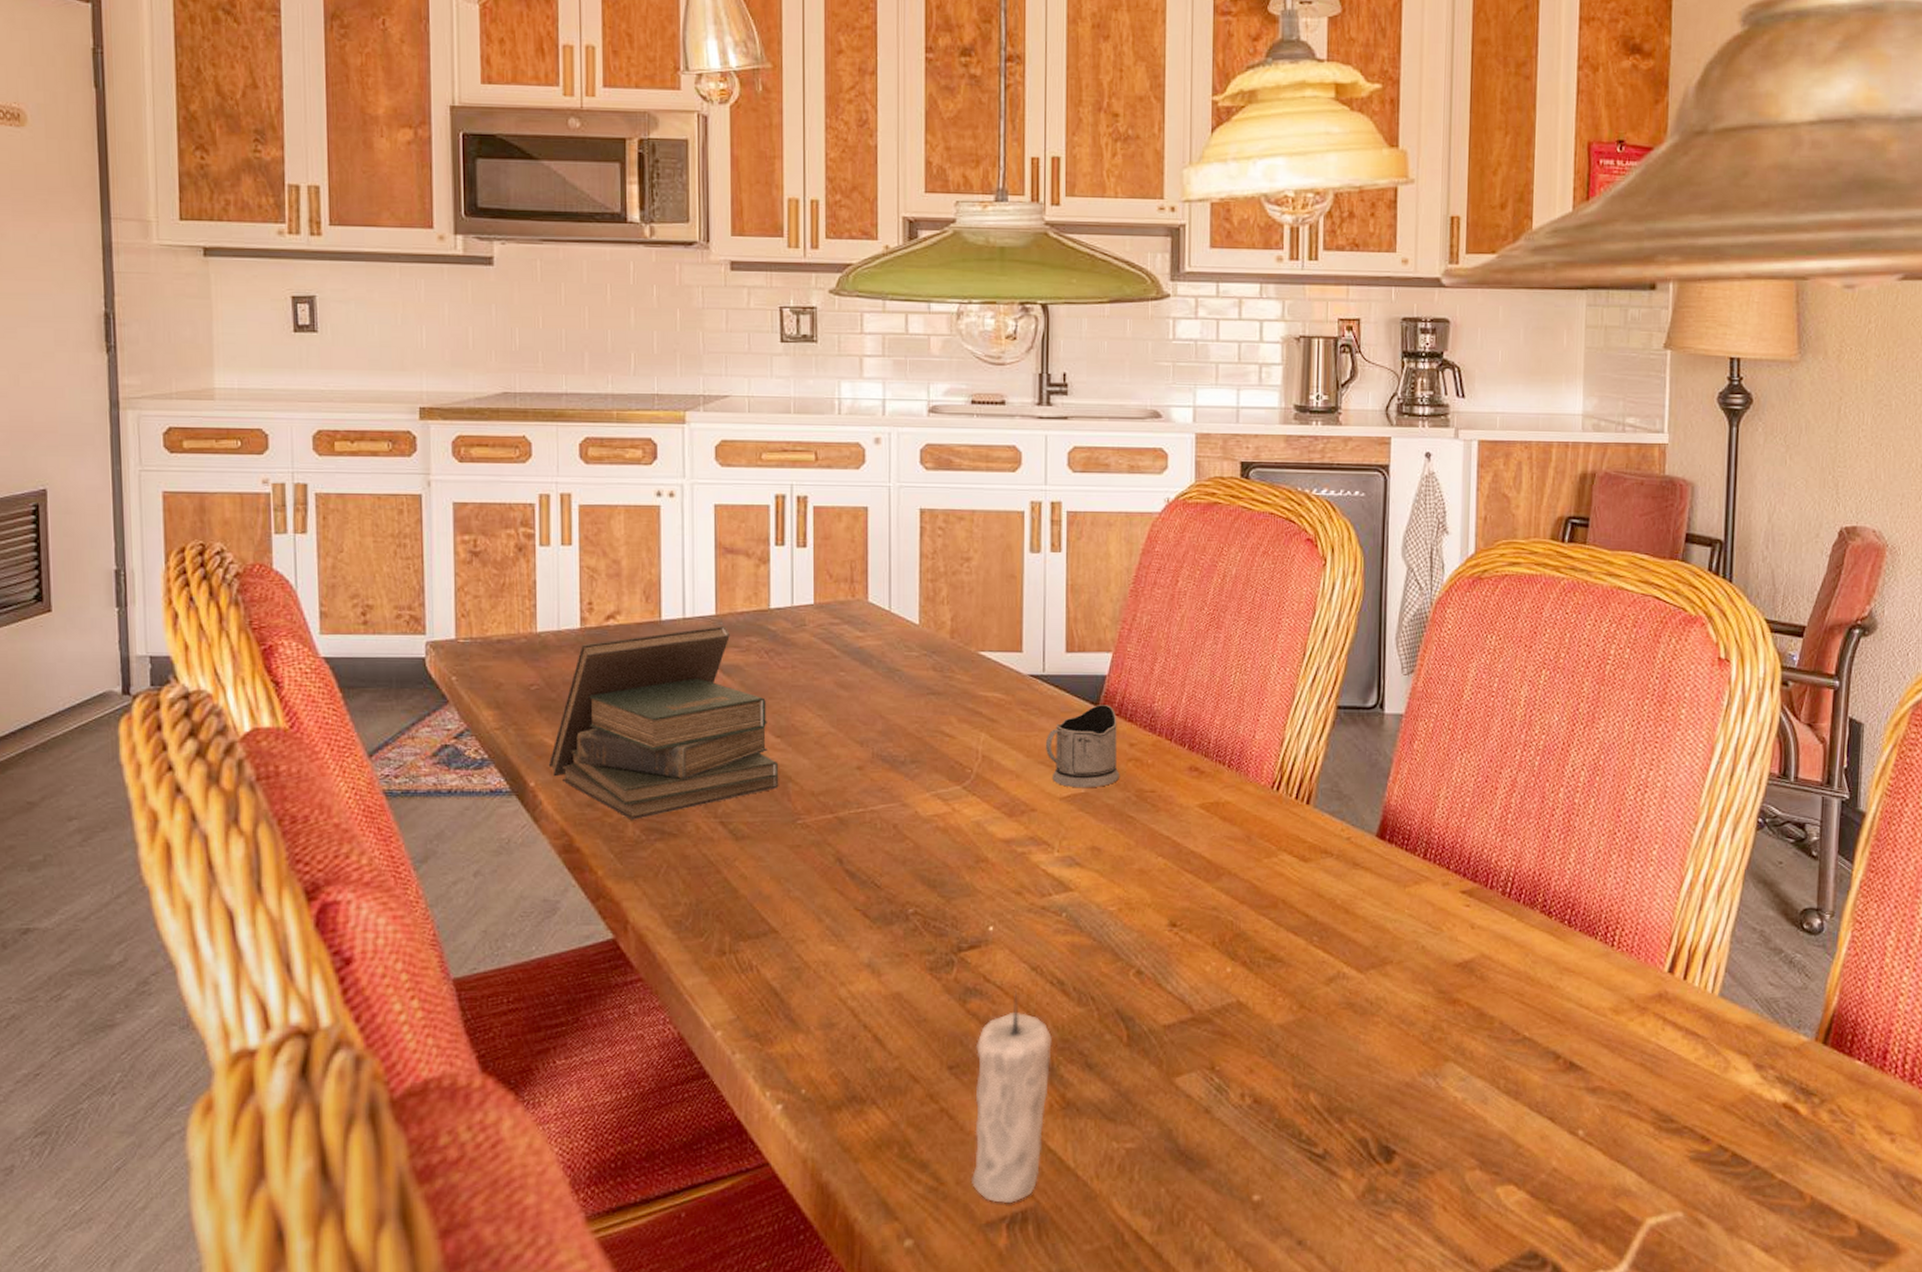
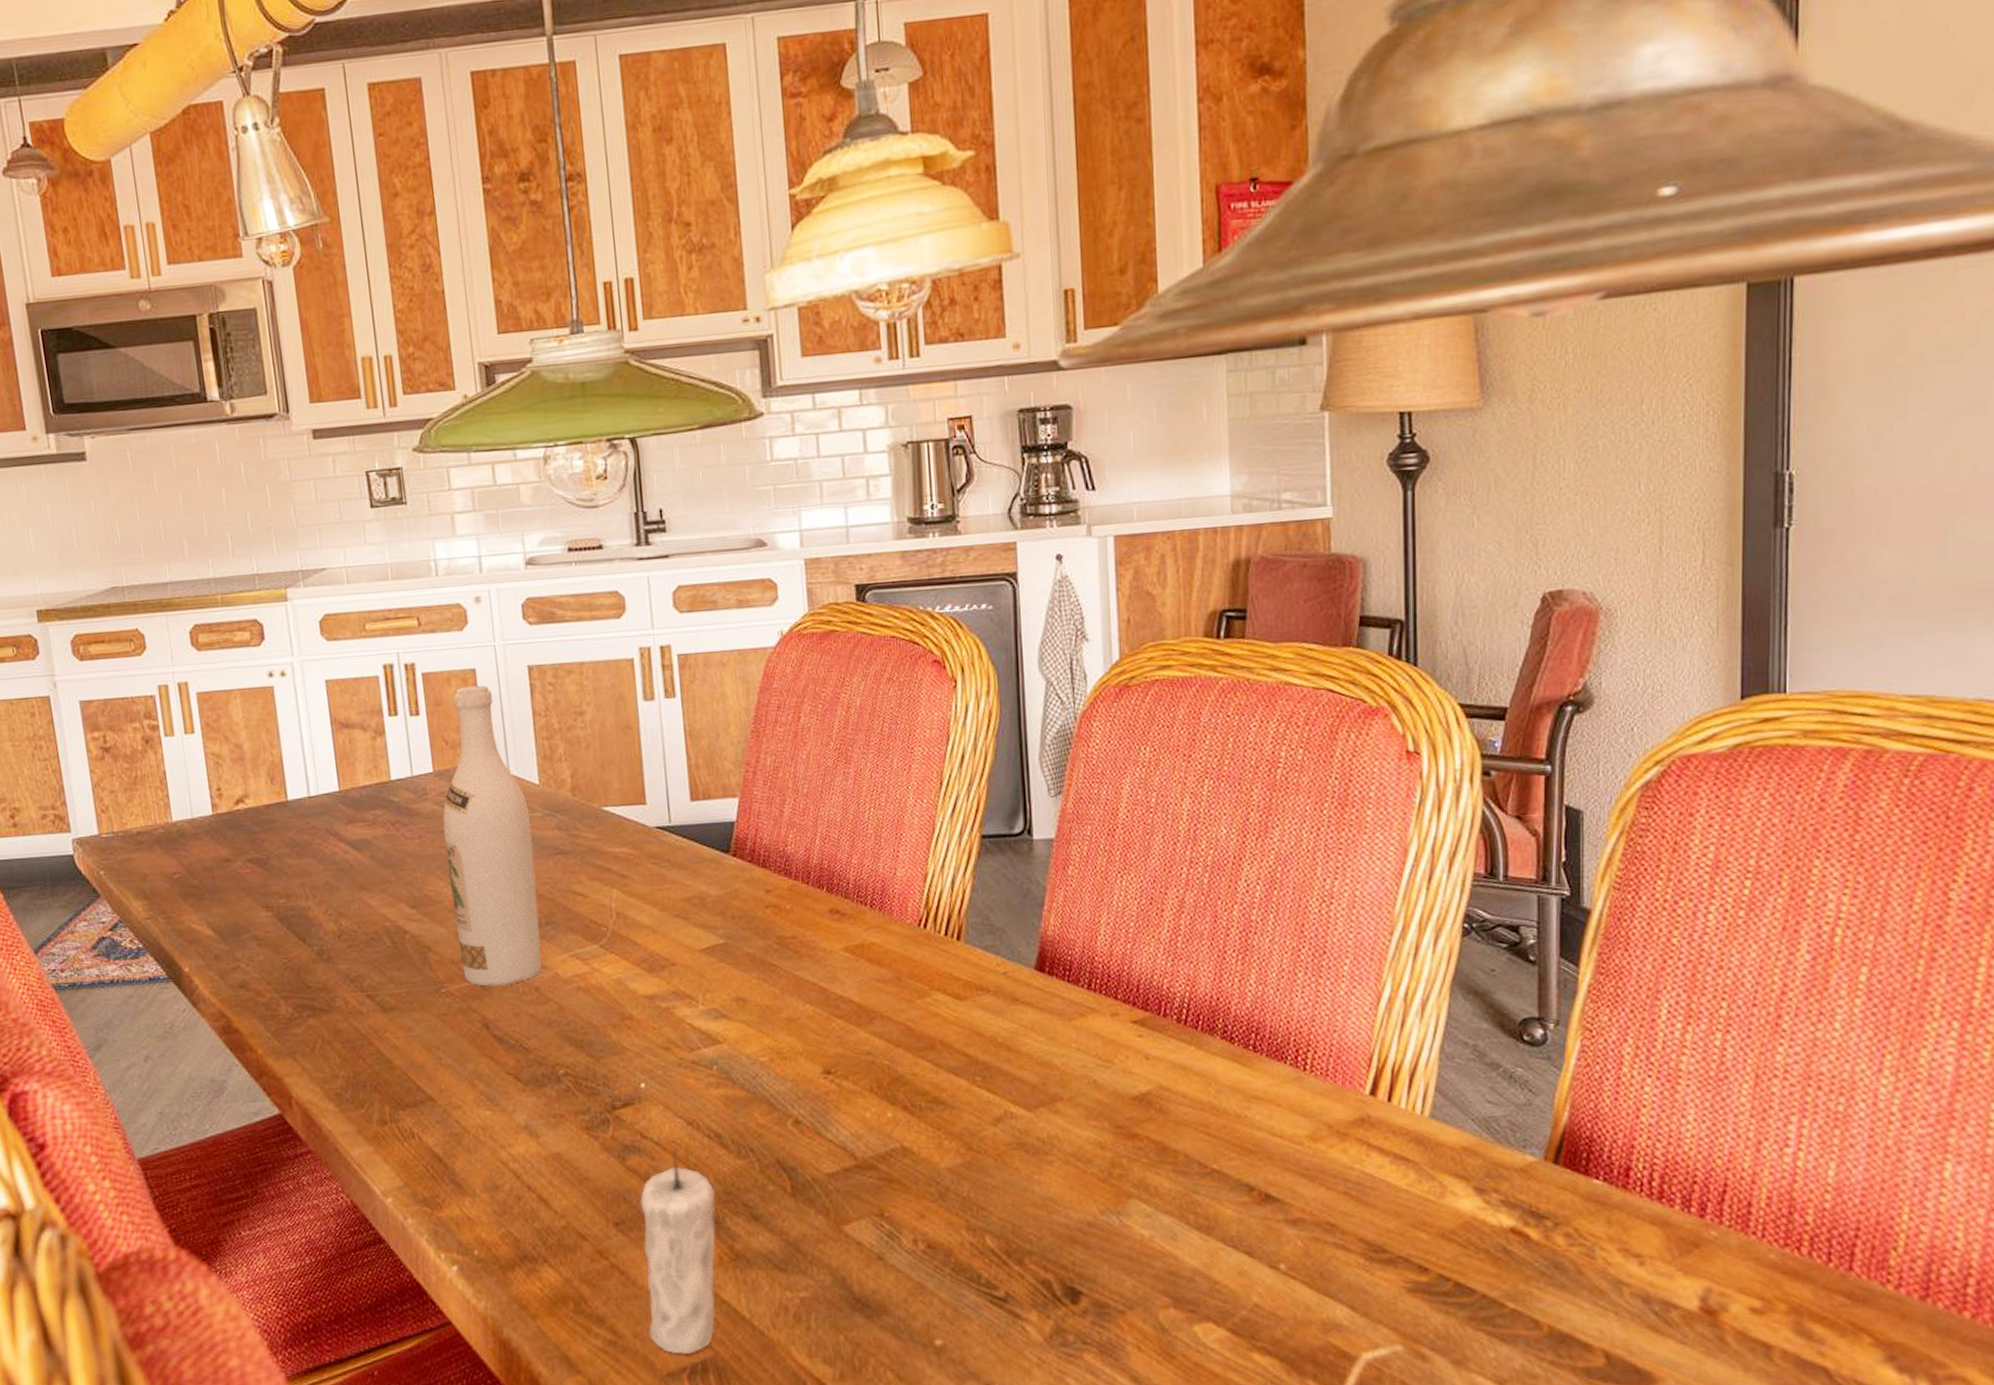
book: present [548,625,779,820] -> none [199,801,420,998]
wine bottle: none [818,523,907,821] -> present [442,685,542,987]
tea glass holder: present [1045,705,1119,788] -> none [678,852,758,939]

